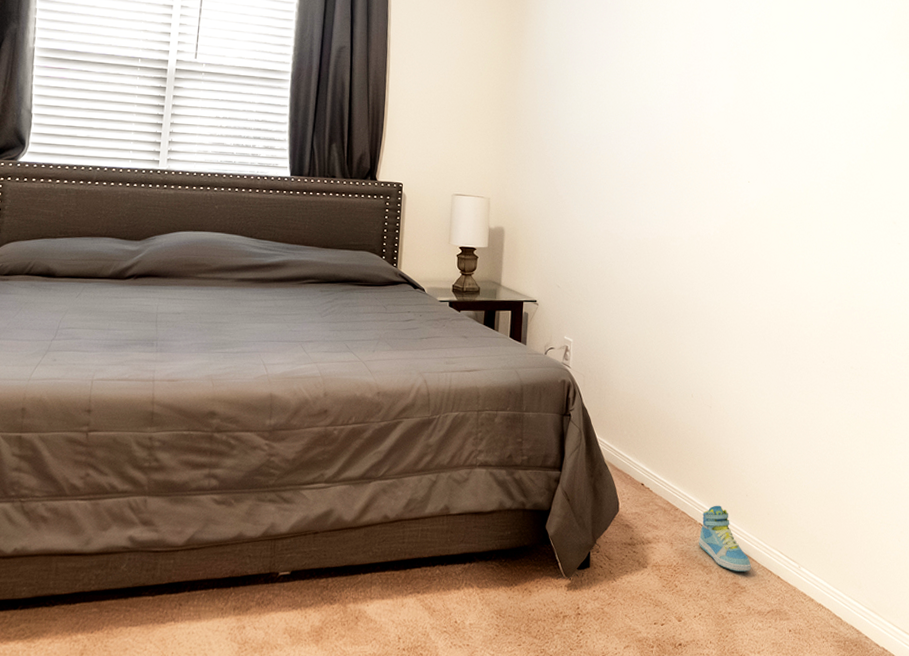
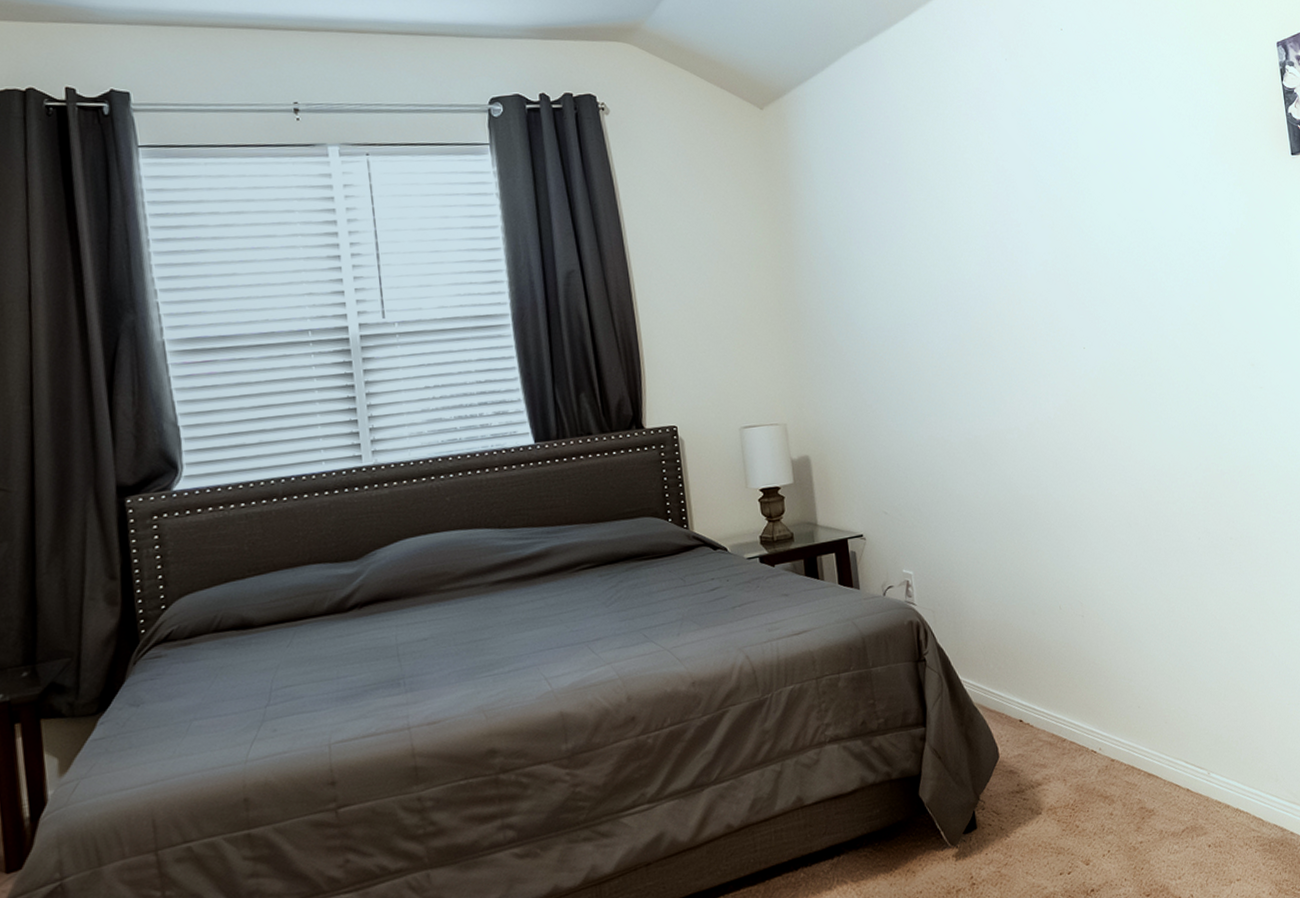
sneaker: present [698,505,752,572] -> none [1093,724,1157,795]

